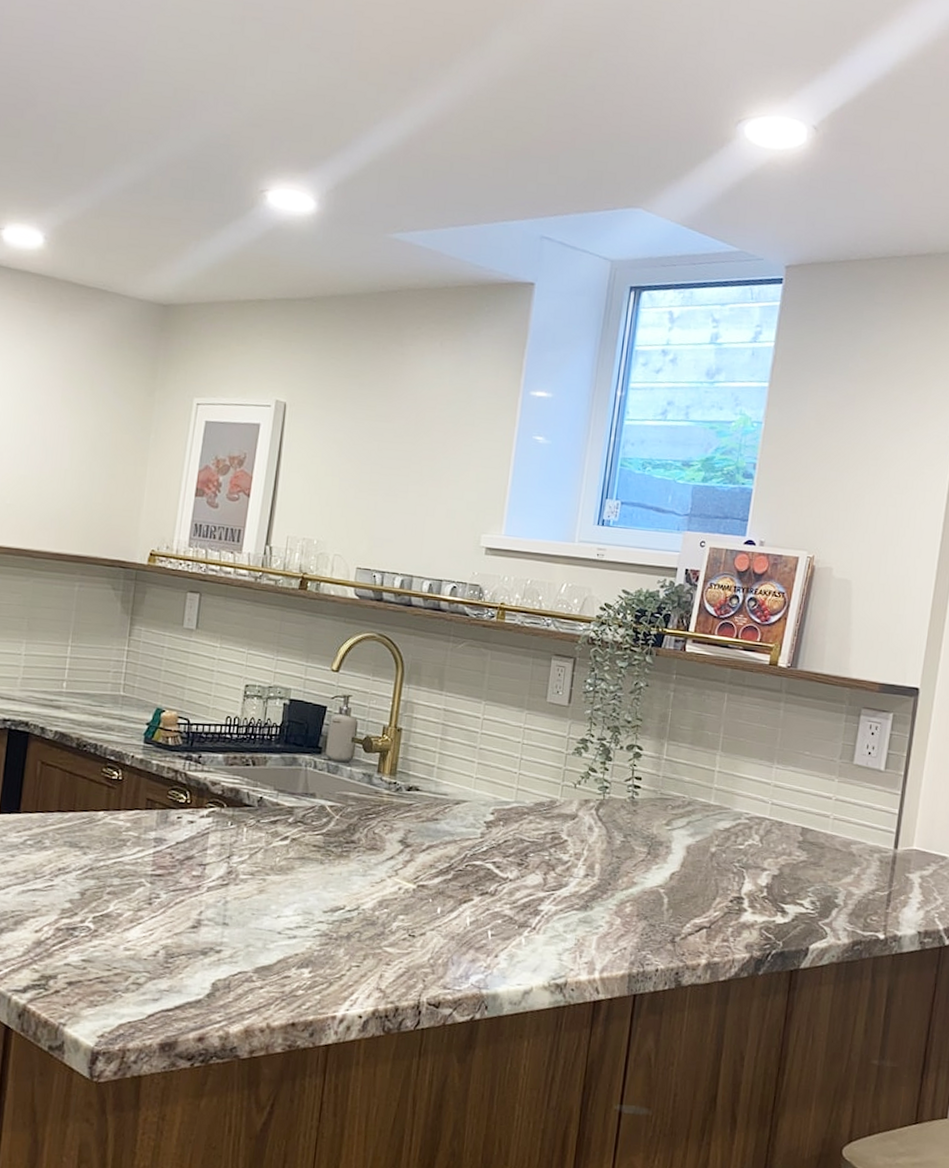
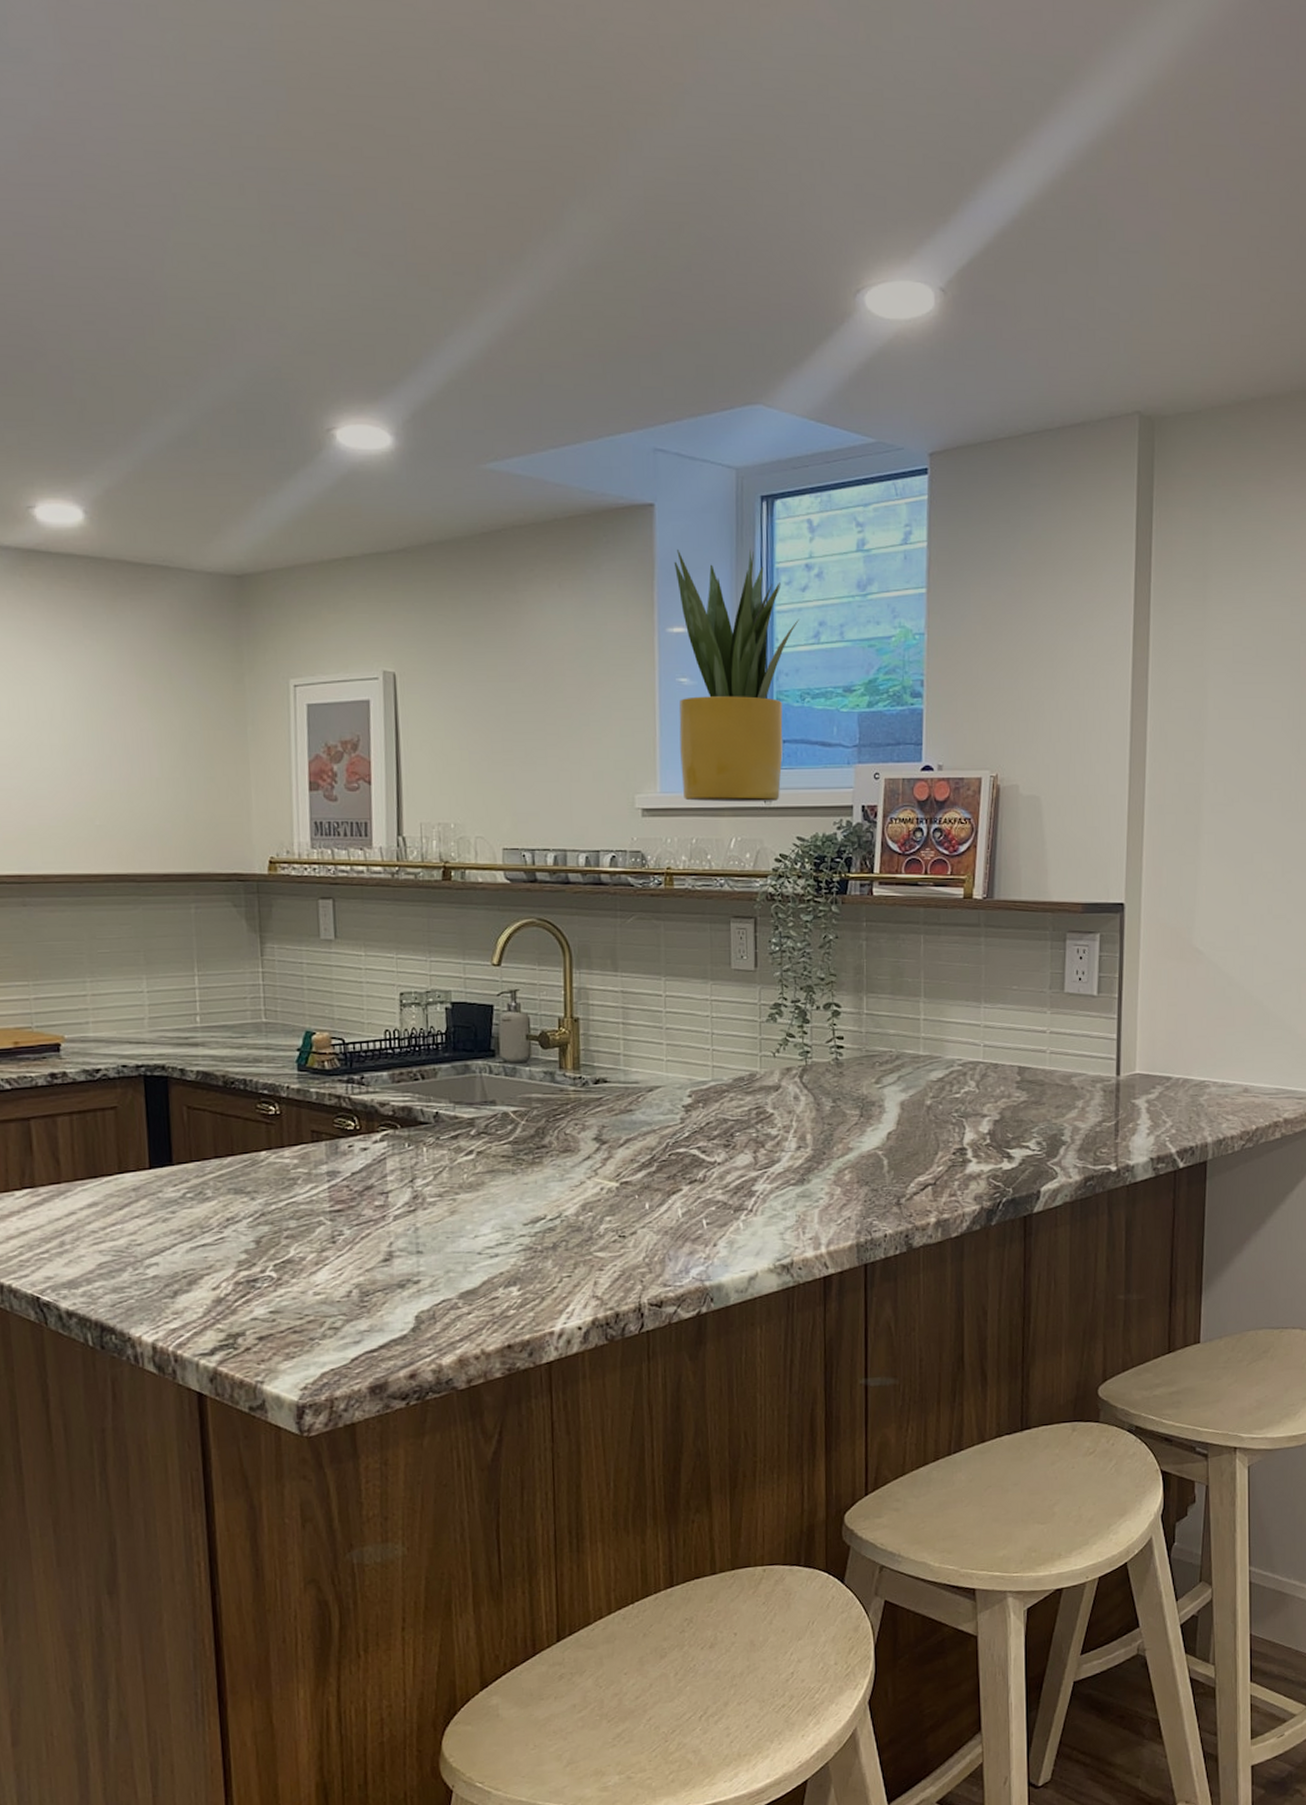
planter: none [524,325,651,556] -> present [674,549,800,803]

